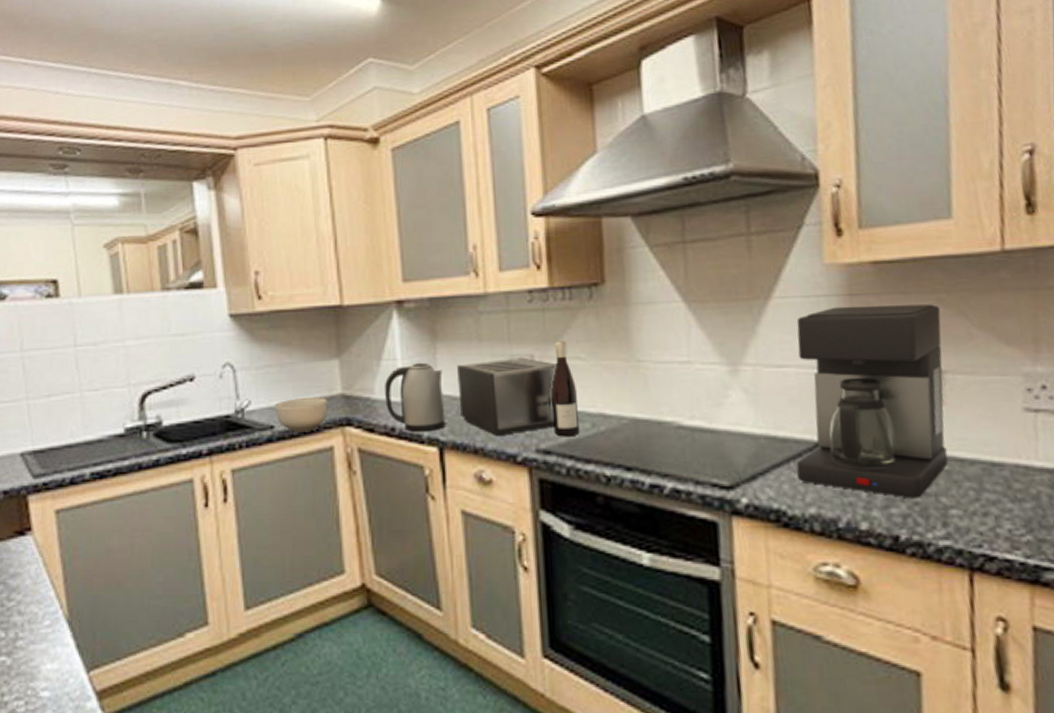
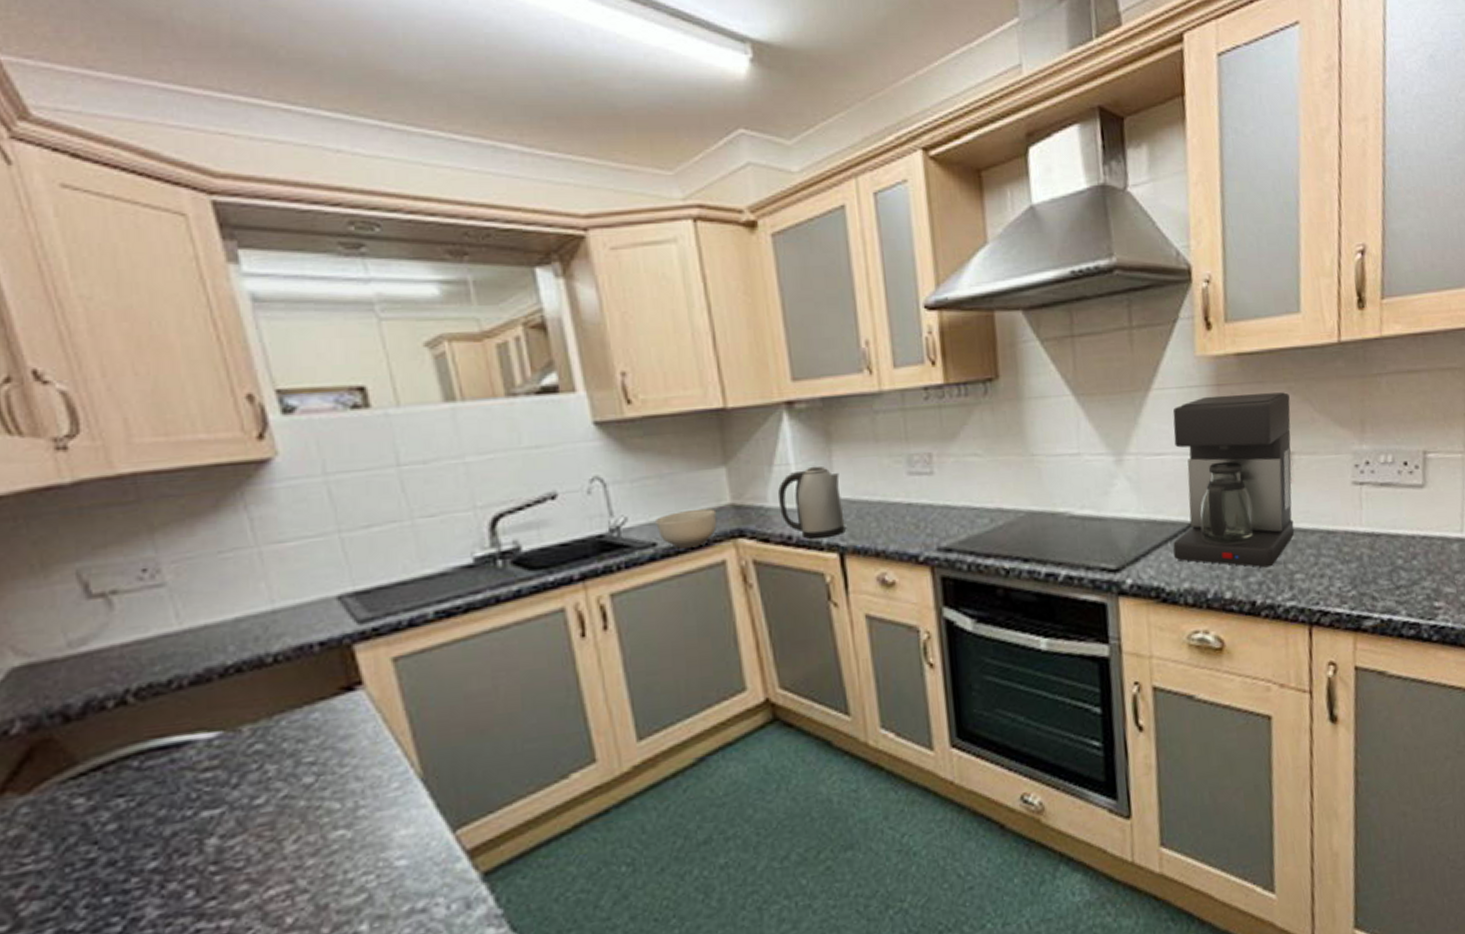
toaster: present [457,357,556,435] -> none [854,456,955,537]
bottle: present [551,341,580,437] -> none [950,438,980,534]

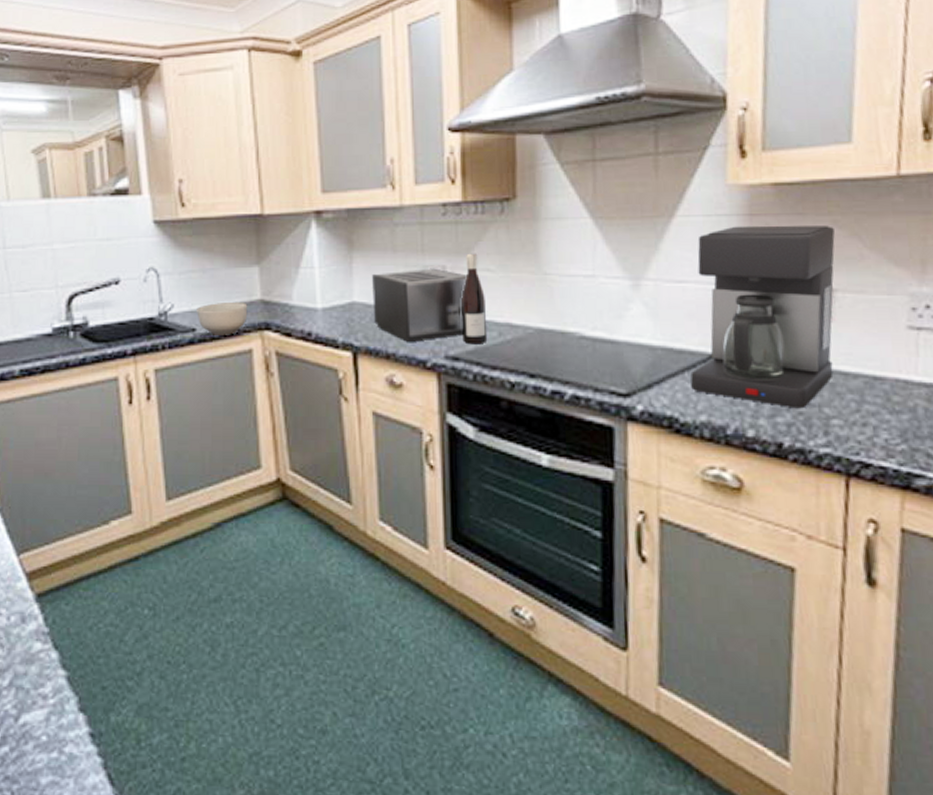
kettle: present [777,466,846,539] -> none [301,271,360,336]
toaster: none [854,456,955,537] -> present [372,268,467,342]
bottle: none [950,438,980,534] -> present [461,253,488,345]

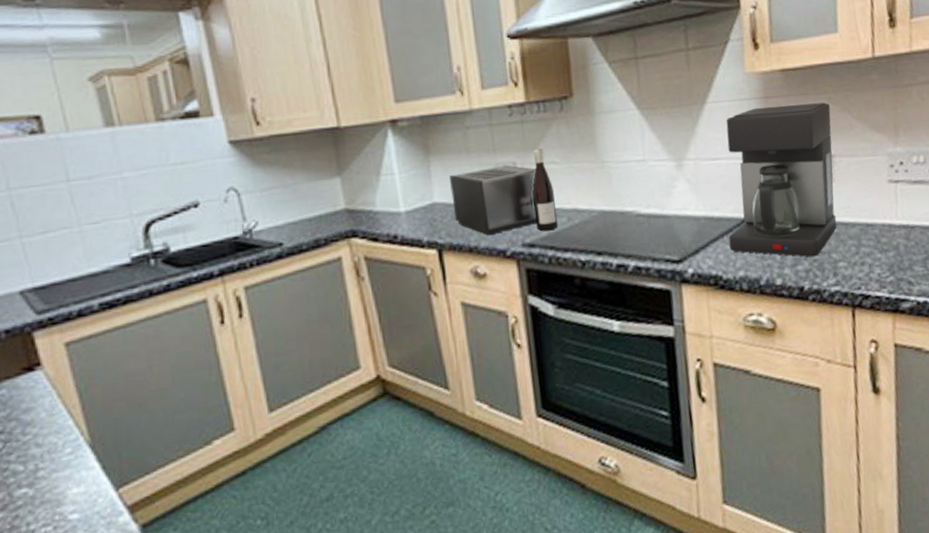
bowl: present [197,301,248,335] -> none [282,213,334,248]

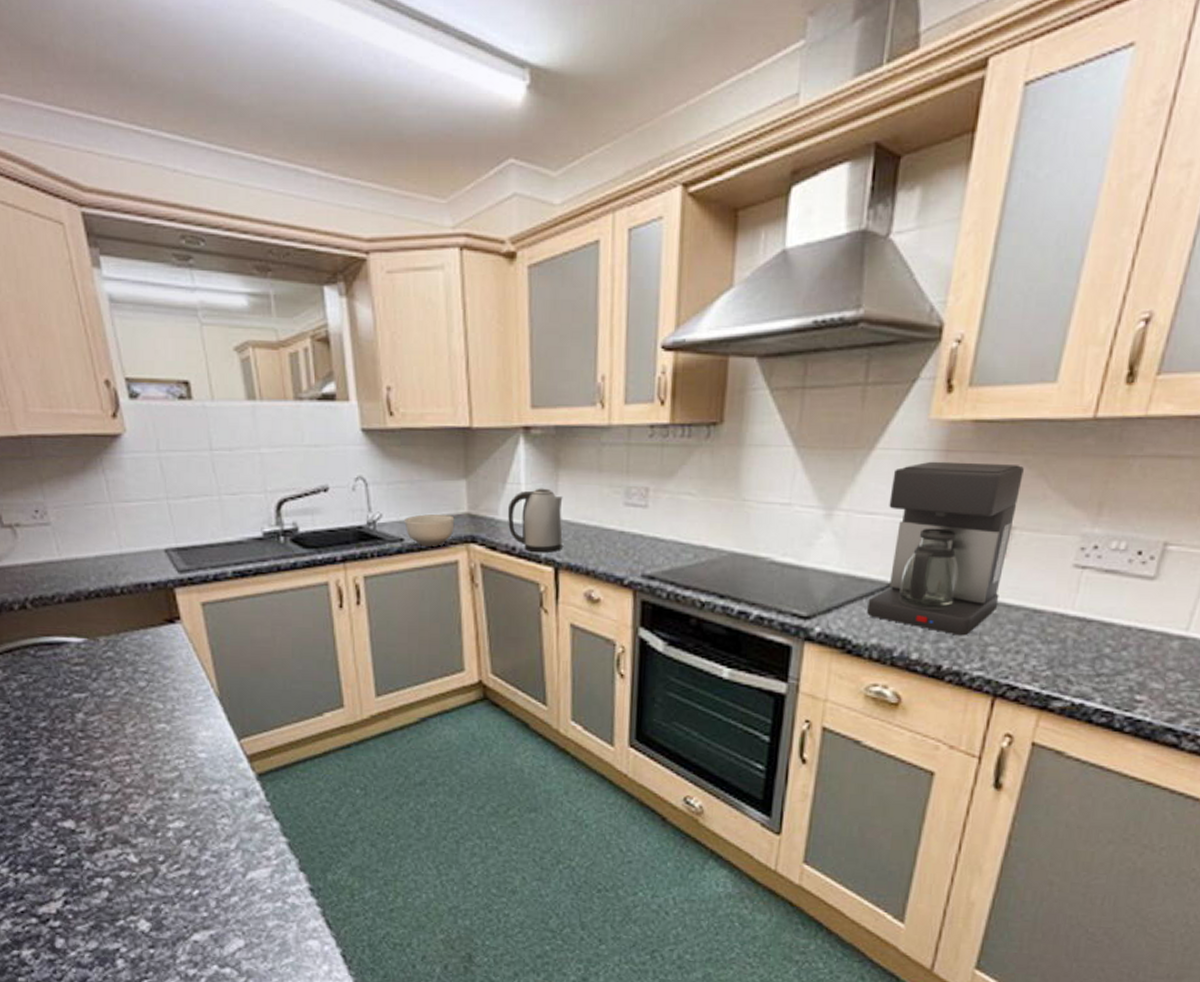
bowl: none [282,213,334,248] -> present [404,513,455,547]
kettle: none [384,175,443,238] -> present [507,488,563,552]
toaster: present [450,165,537,235] -> none [576,489,668,560]
bottle: present [532,148,559,231] -> none [659,476,685,565]

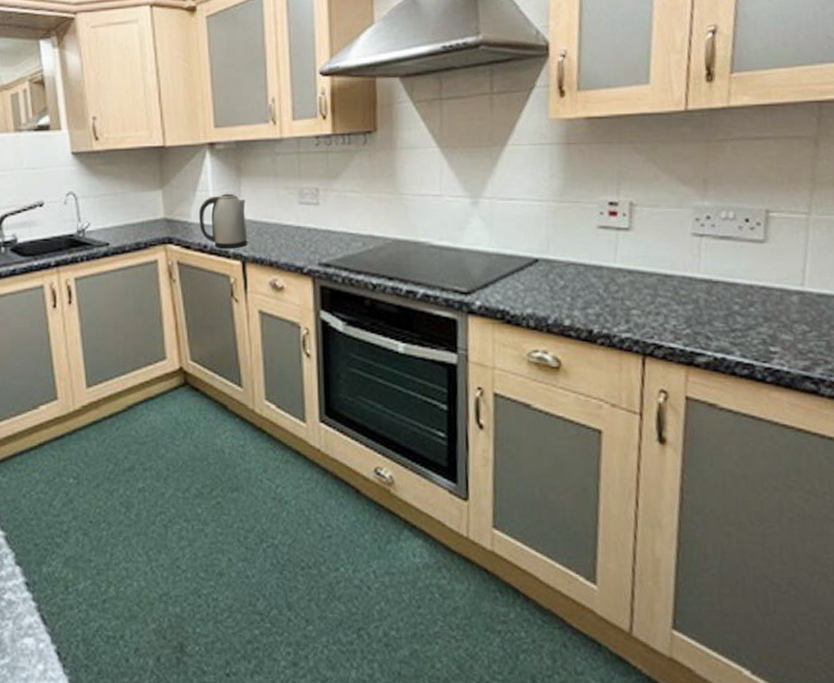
bowl: present [404,513,455,547] -> none [110,220,153,249]
coffee maker: present [867,461,1024,636] -> none [519,152,635,302]

